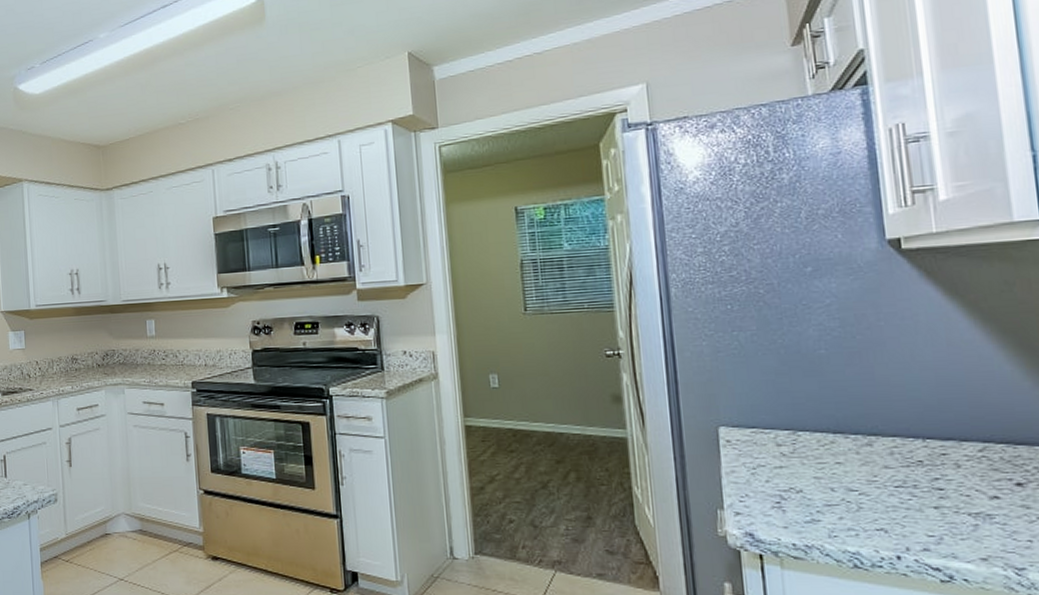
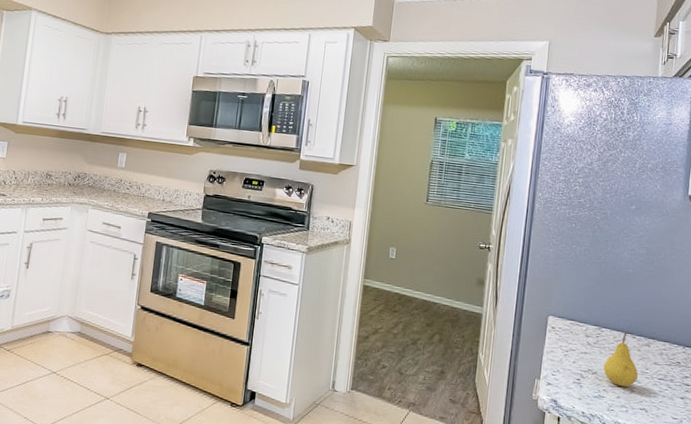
fruit: none [810,431,864,504] -> present [603,331,638,388]

